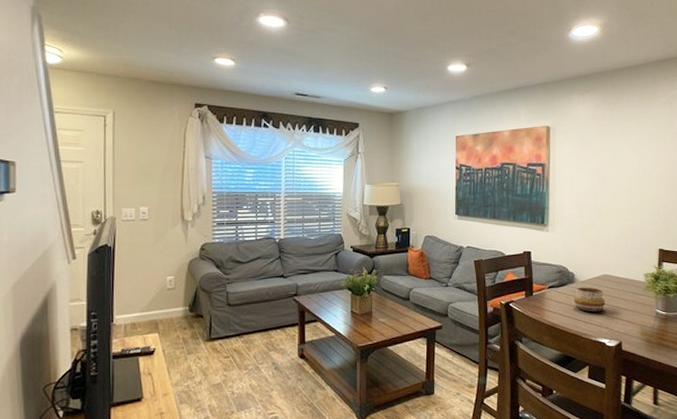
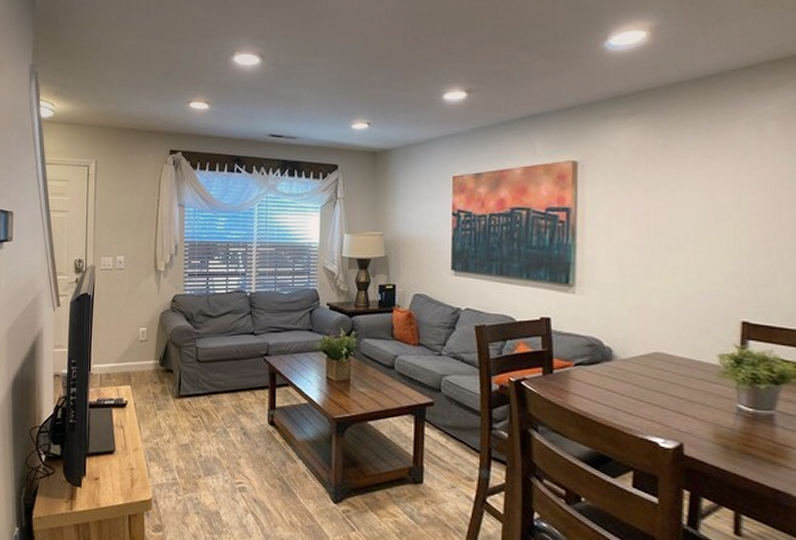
decorative bowl: present [573,287,606,312] -> none [610,367,658,401]

